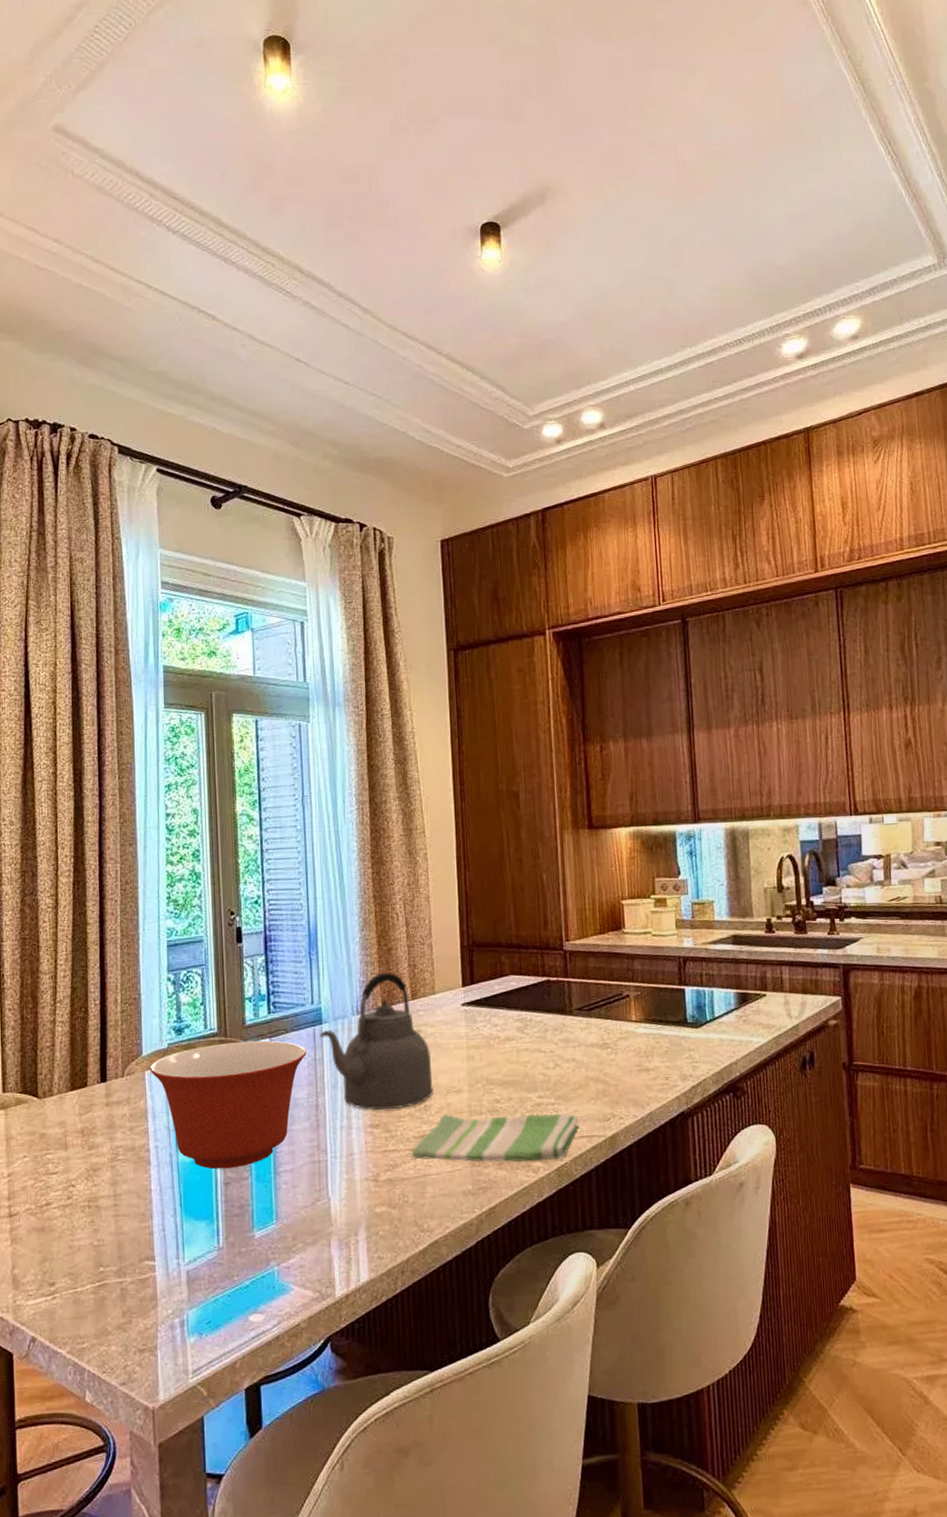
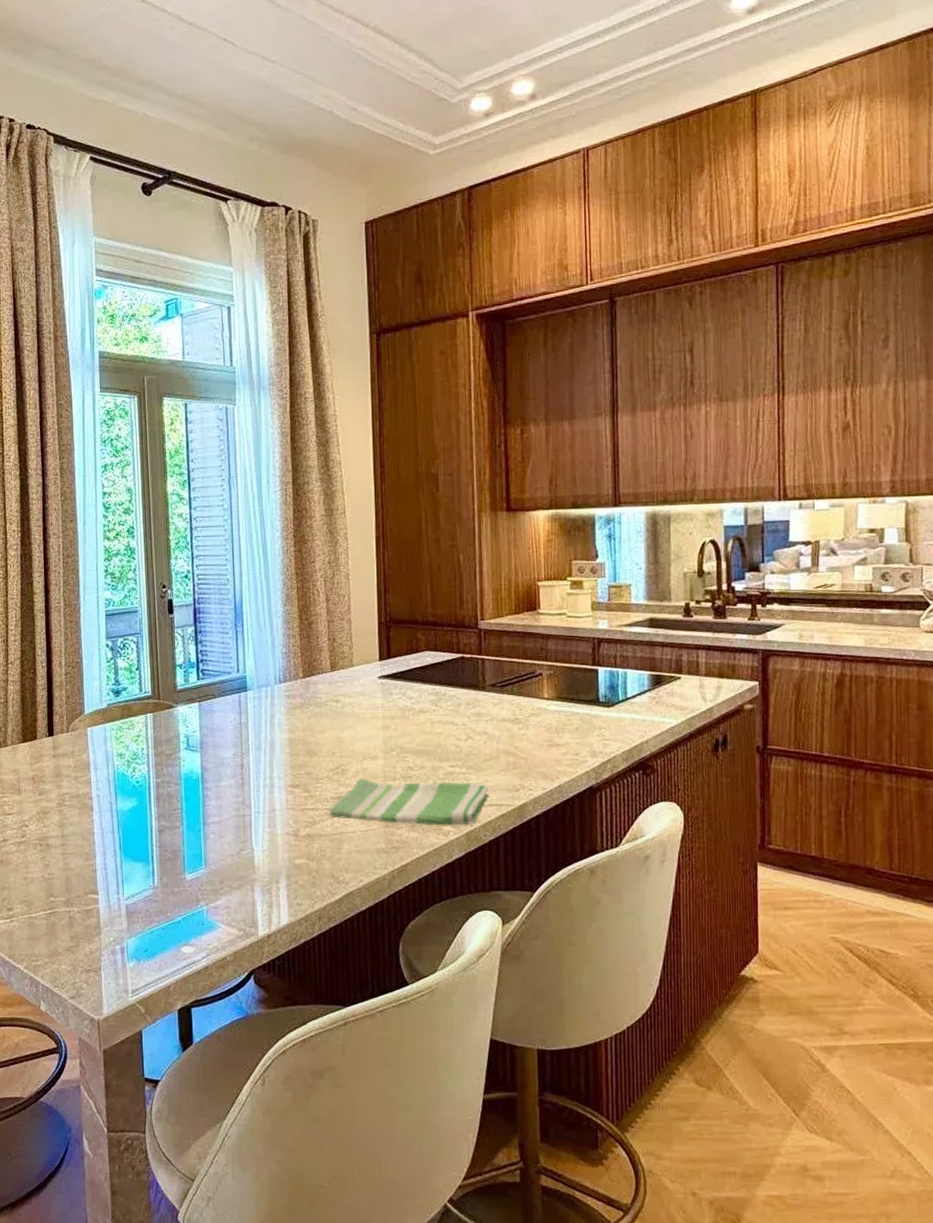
mixing bowl: present [149,1040,307,1170] -> none [91,704,233,818]
kettle: present [319,972,433,1110] -> none [244,645,350,772]

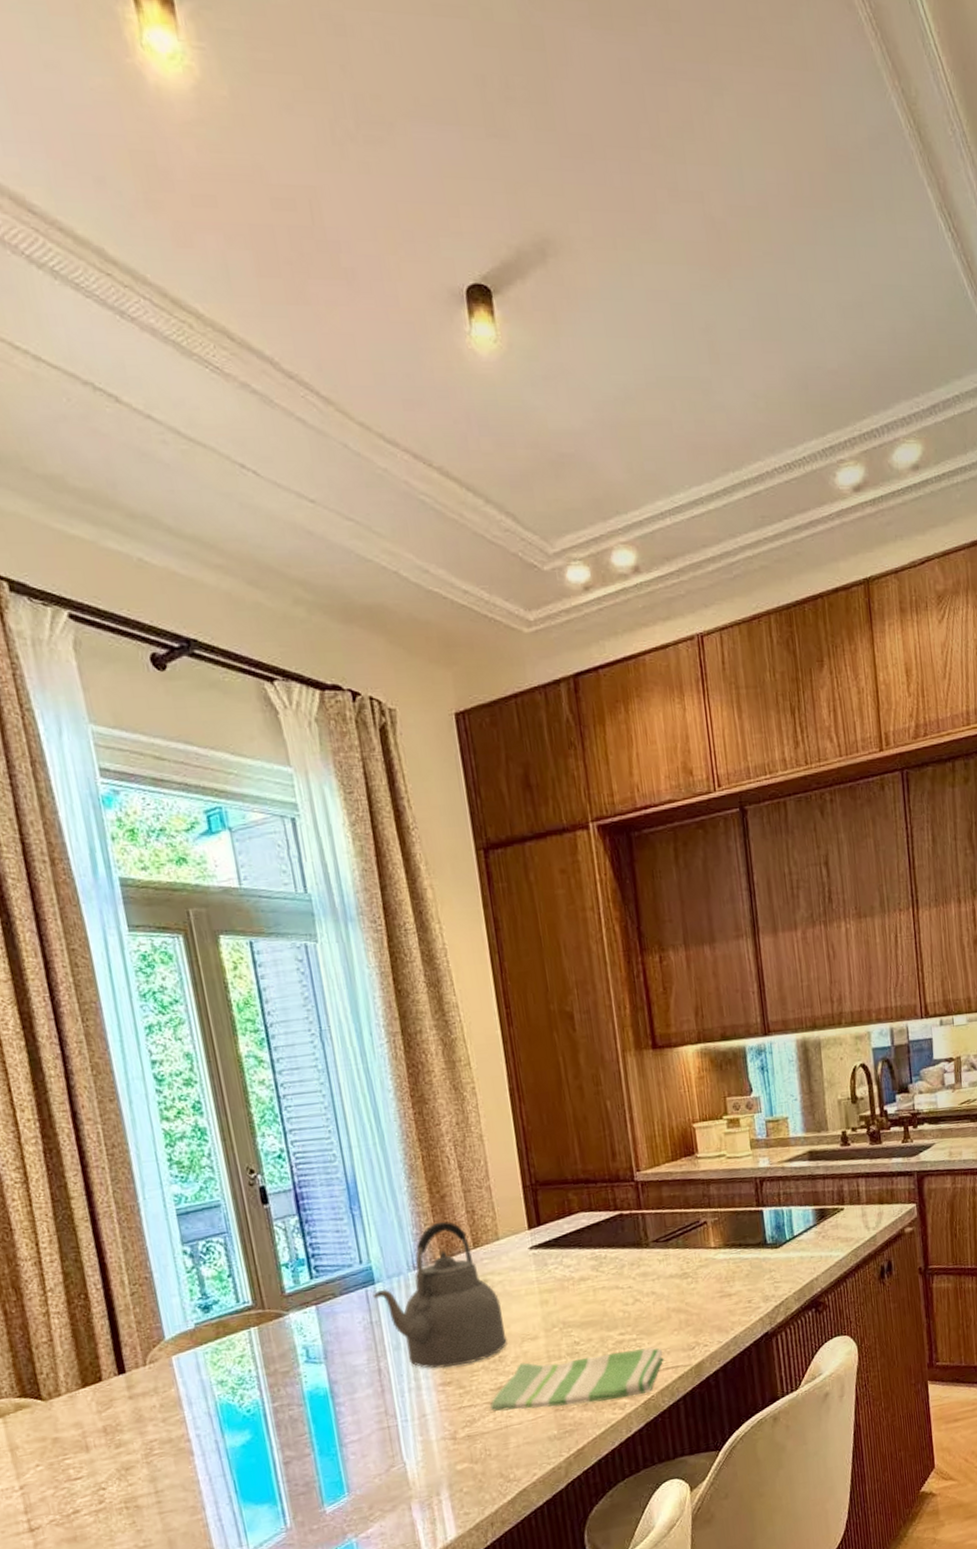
kettle: none [244,645,350,772] -> present [373,1221,507,1369]

